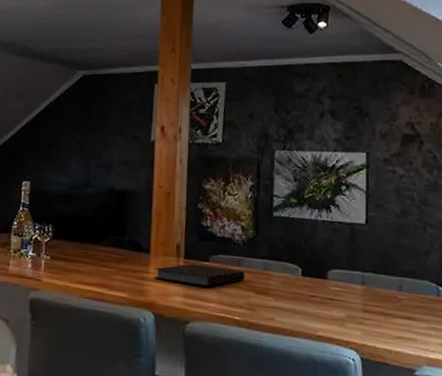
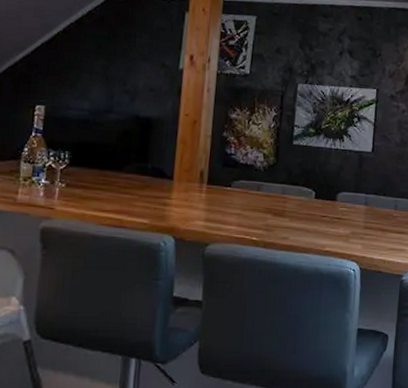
notebook: present [152,264,245,287] -> none [175,189,264,211]

